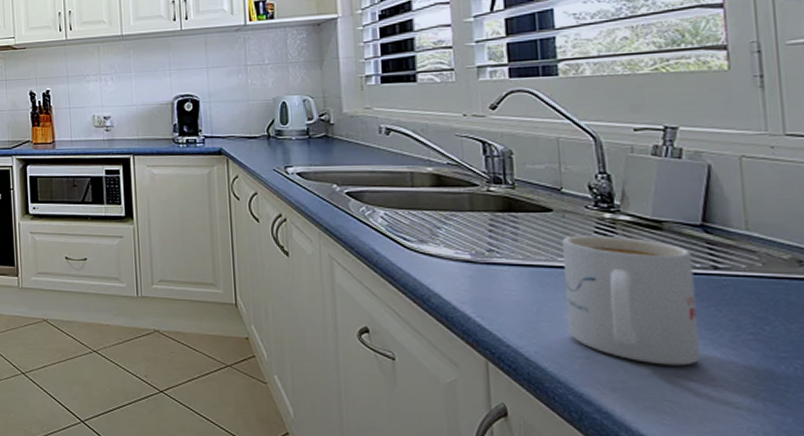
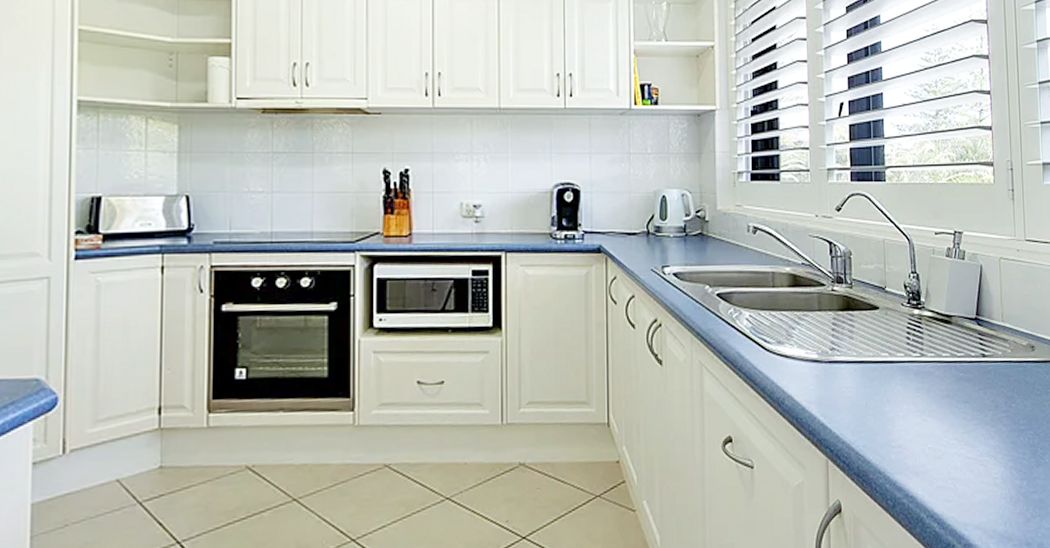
mug: present [562,235,700,366] -> none [885,330,973,447]

